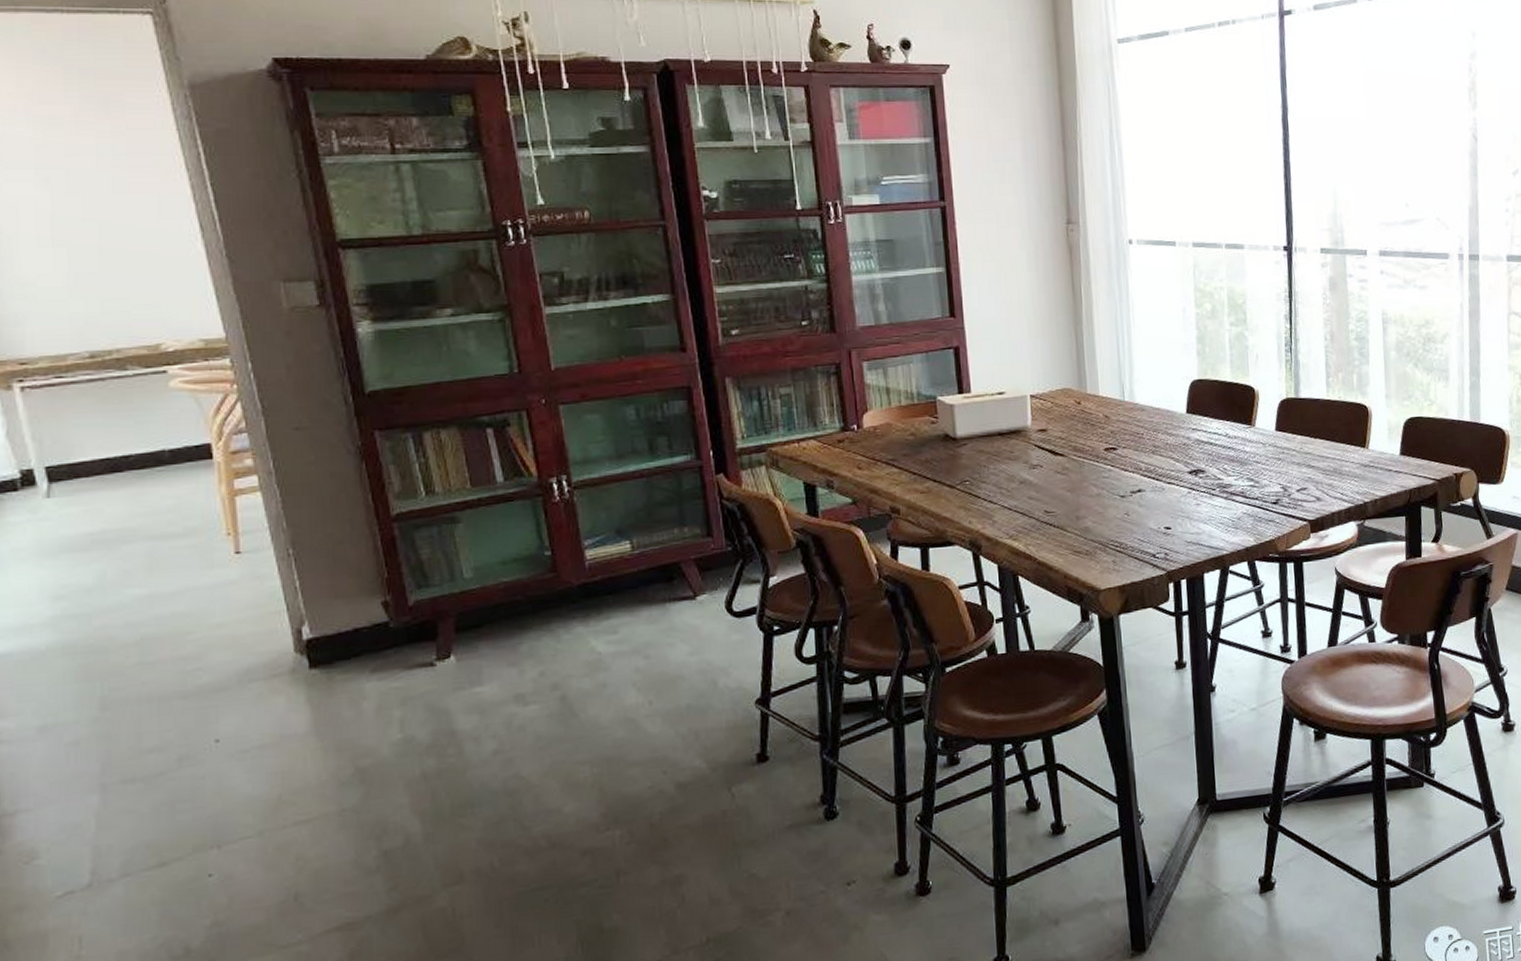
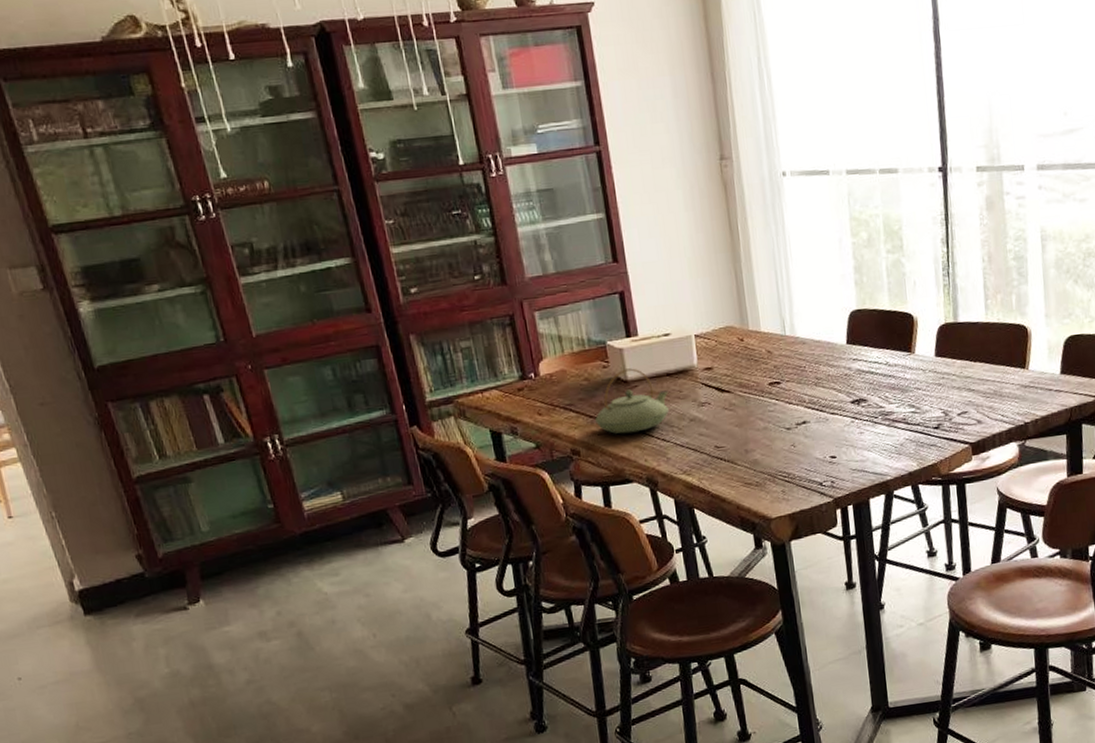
teapot: none [919,425,999,494] -> present [595,368,670,434]

